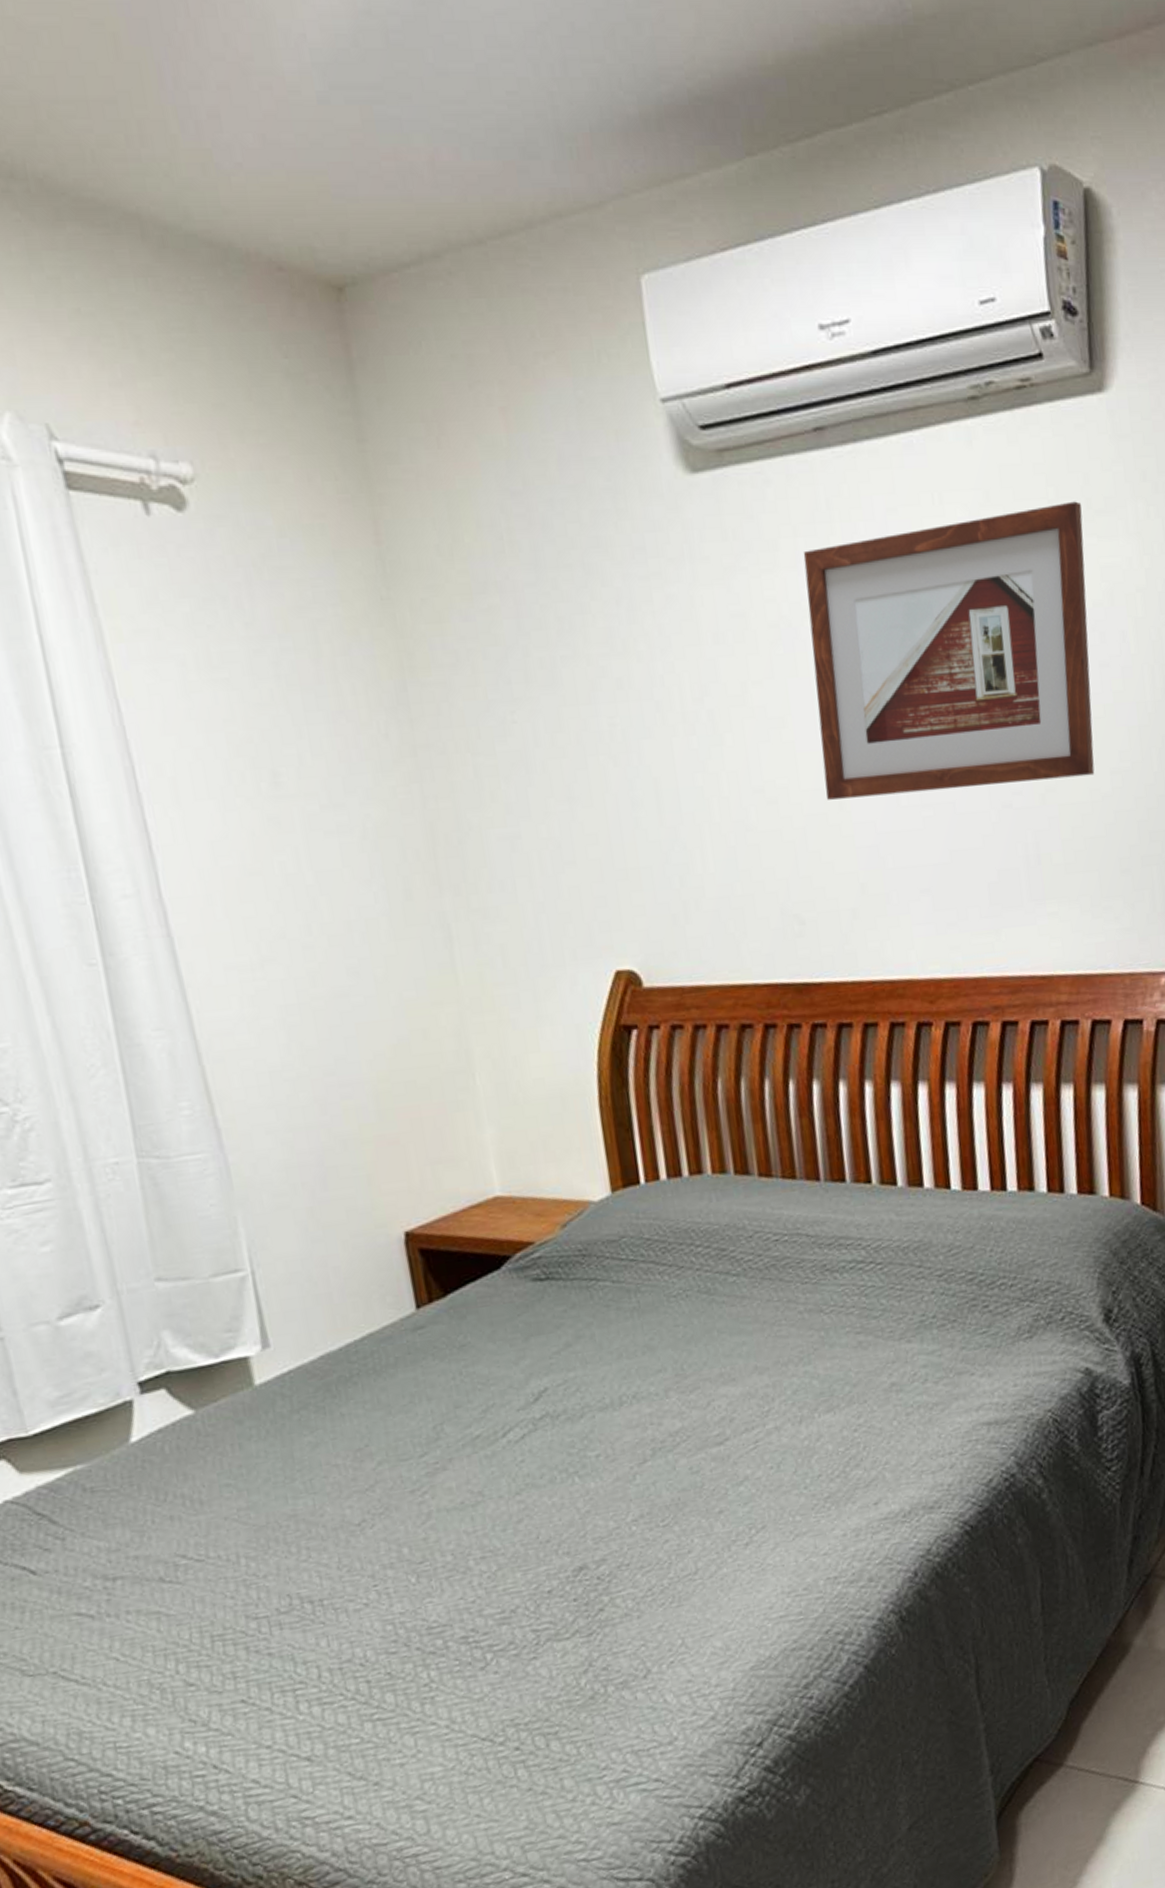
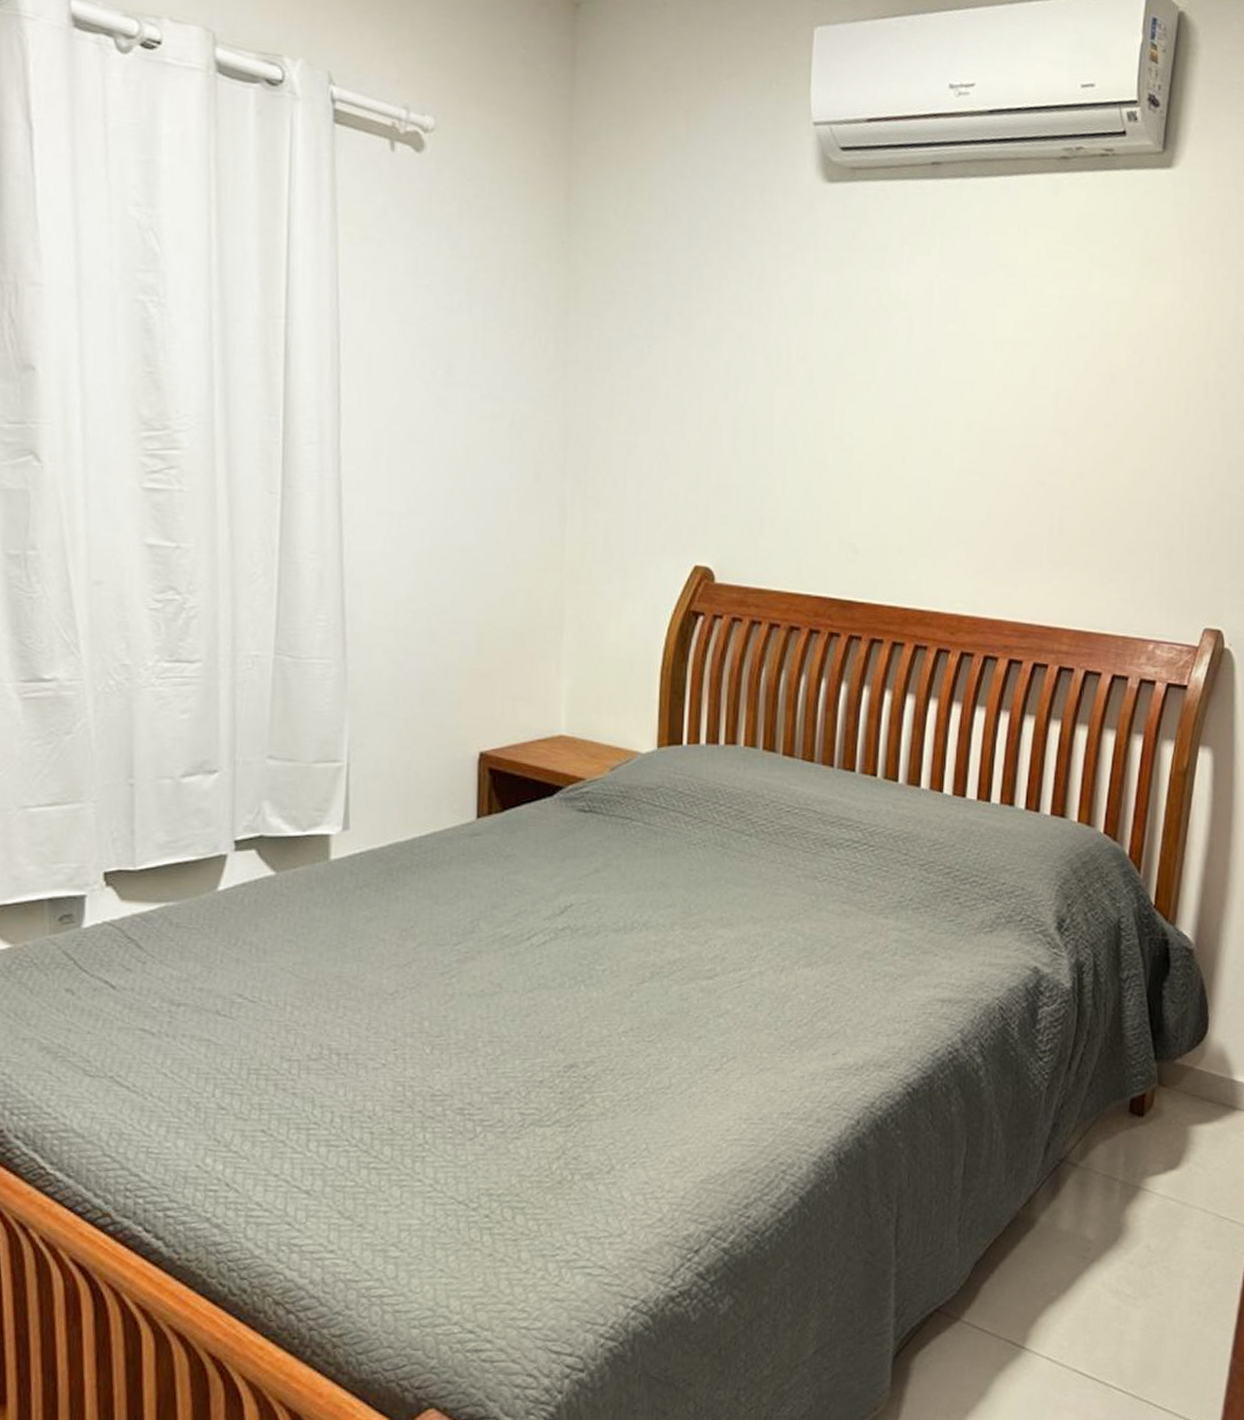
picture frame: present [803,501,1095,800] -> none [893,249,1139,470]

